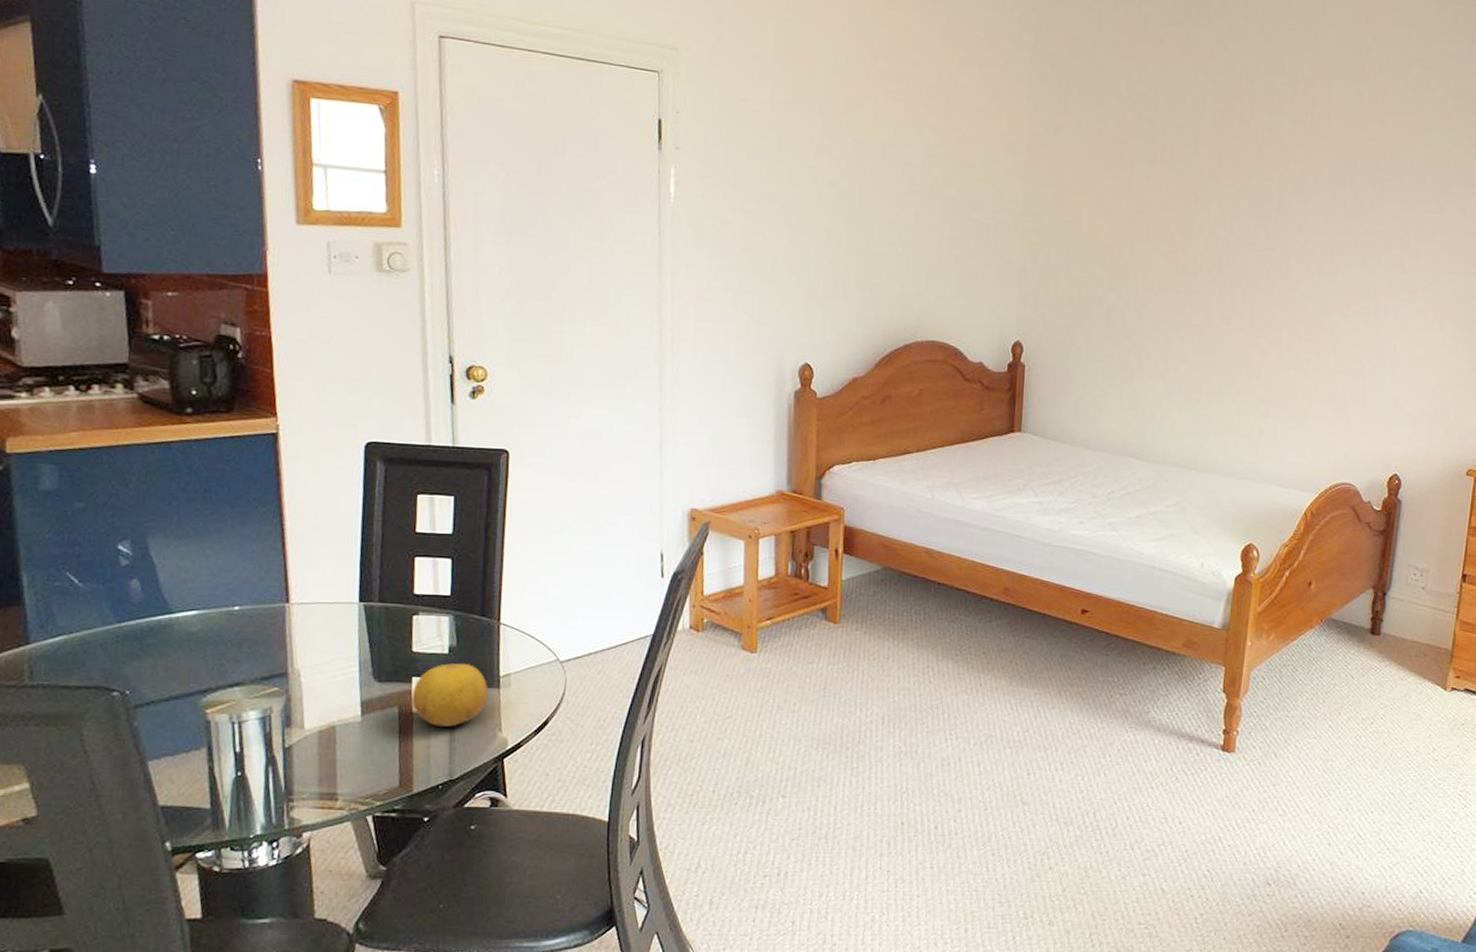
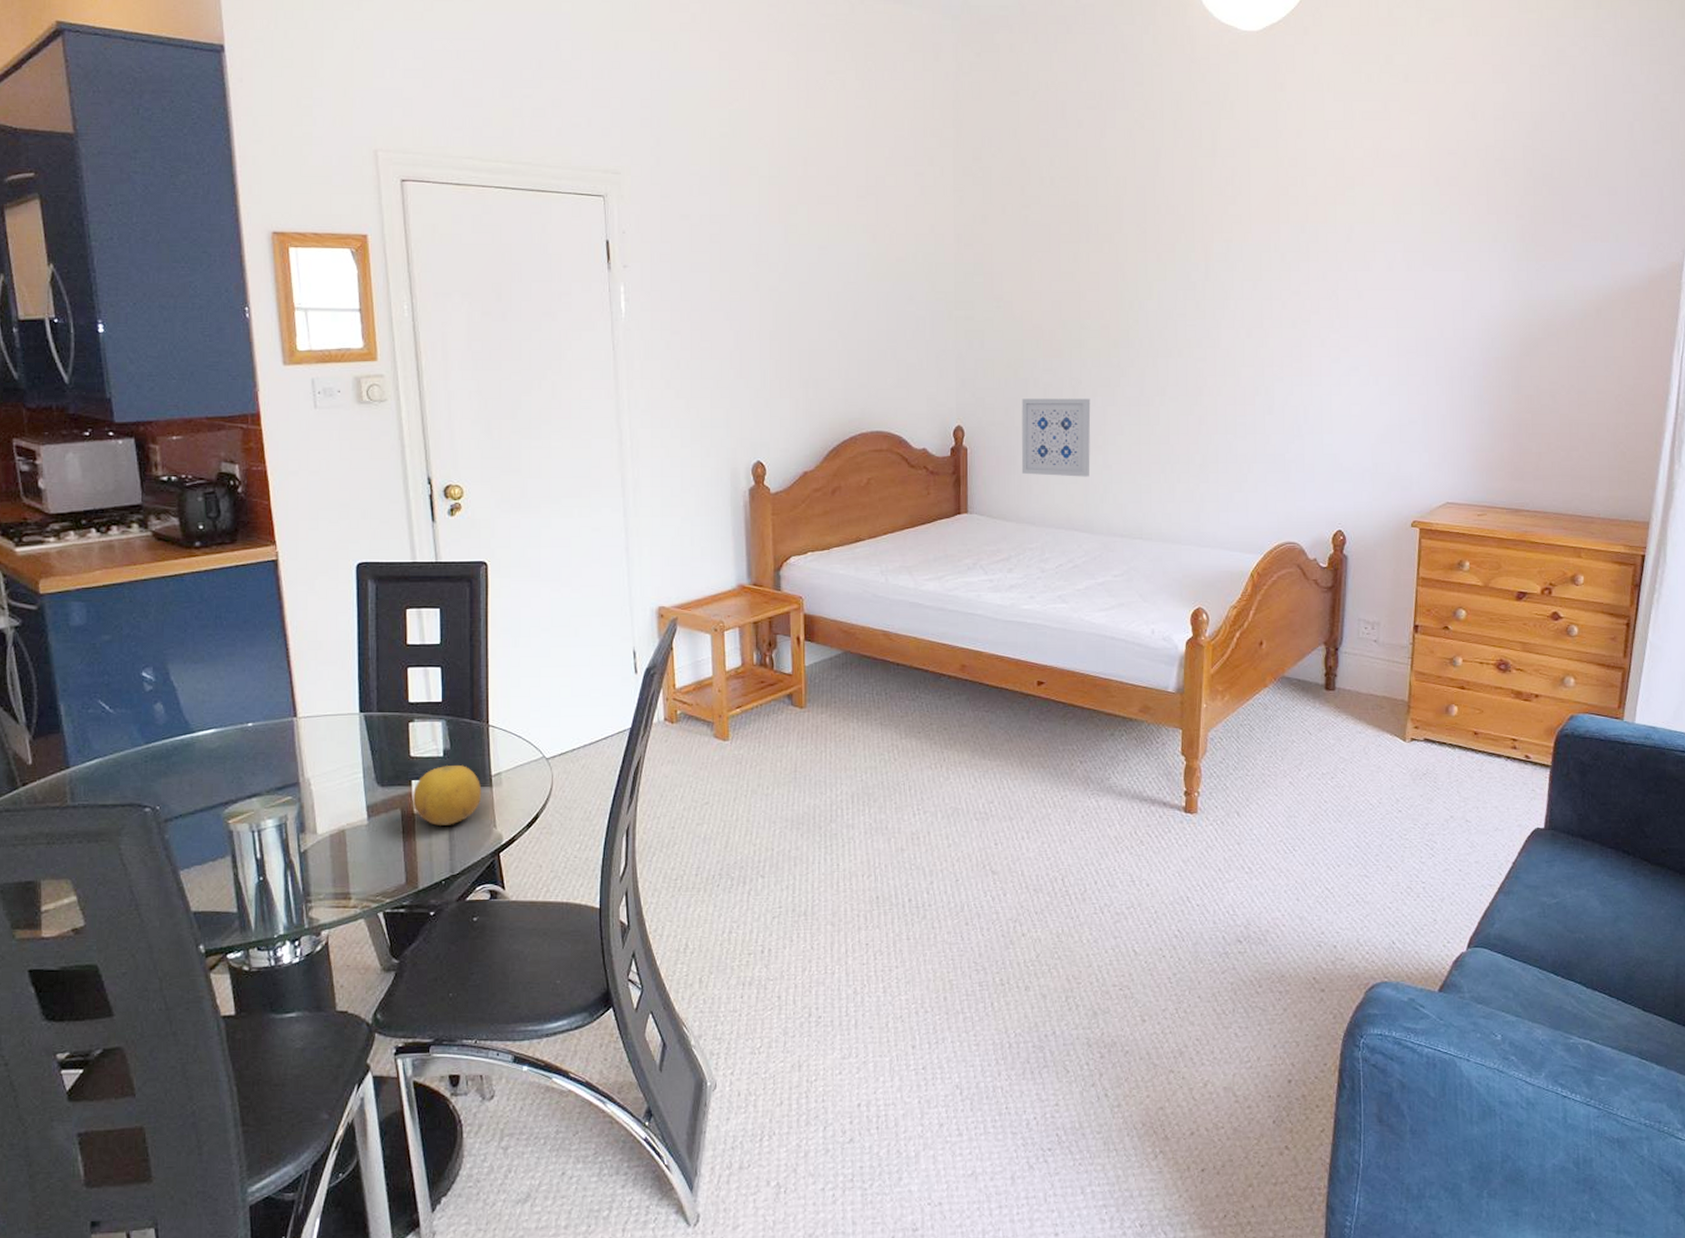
wall art: none [1079,318,1155,403] -> present [1021,398,1091,477]

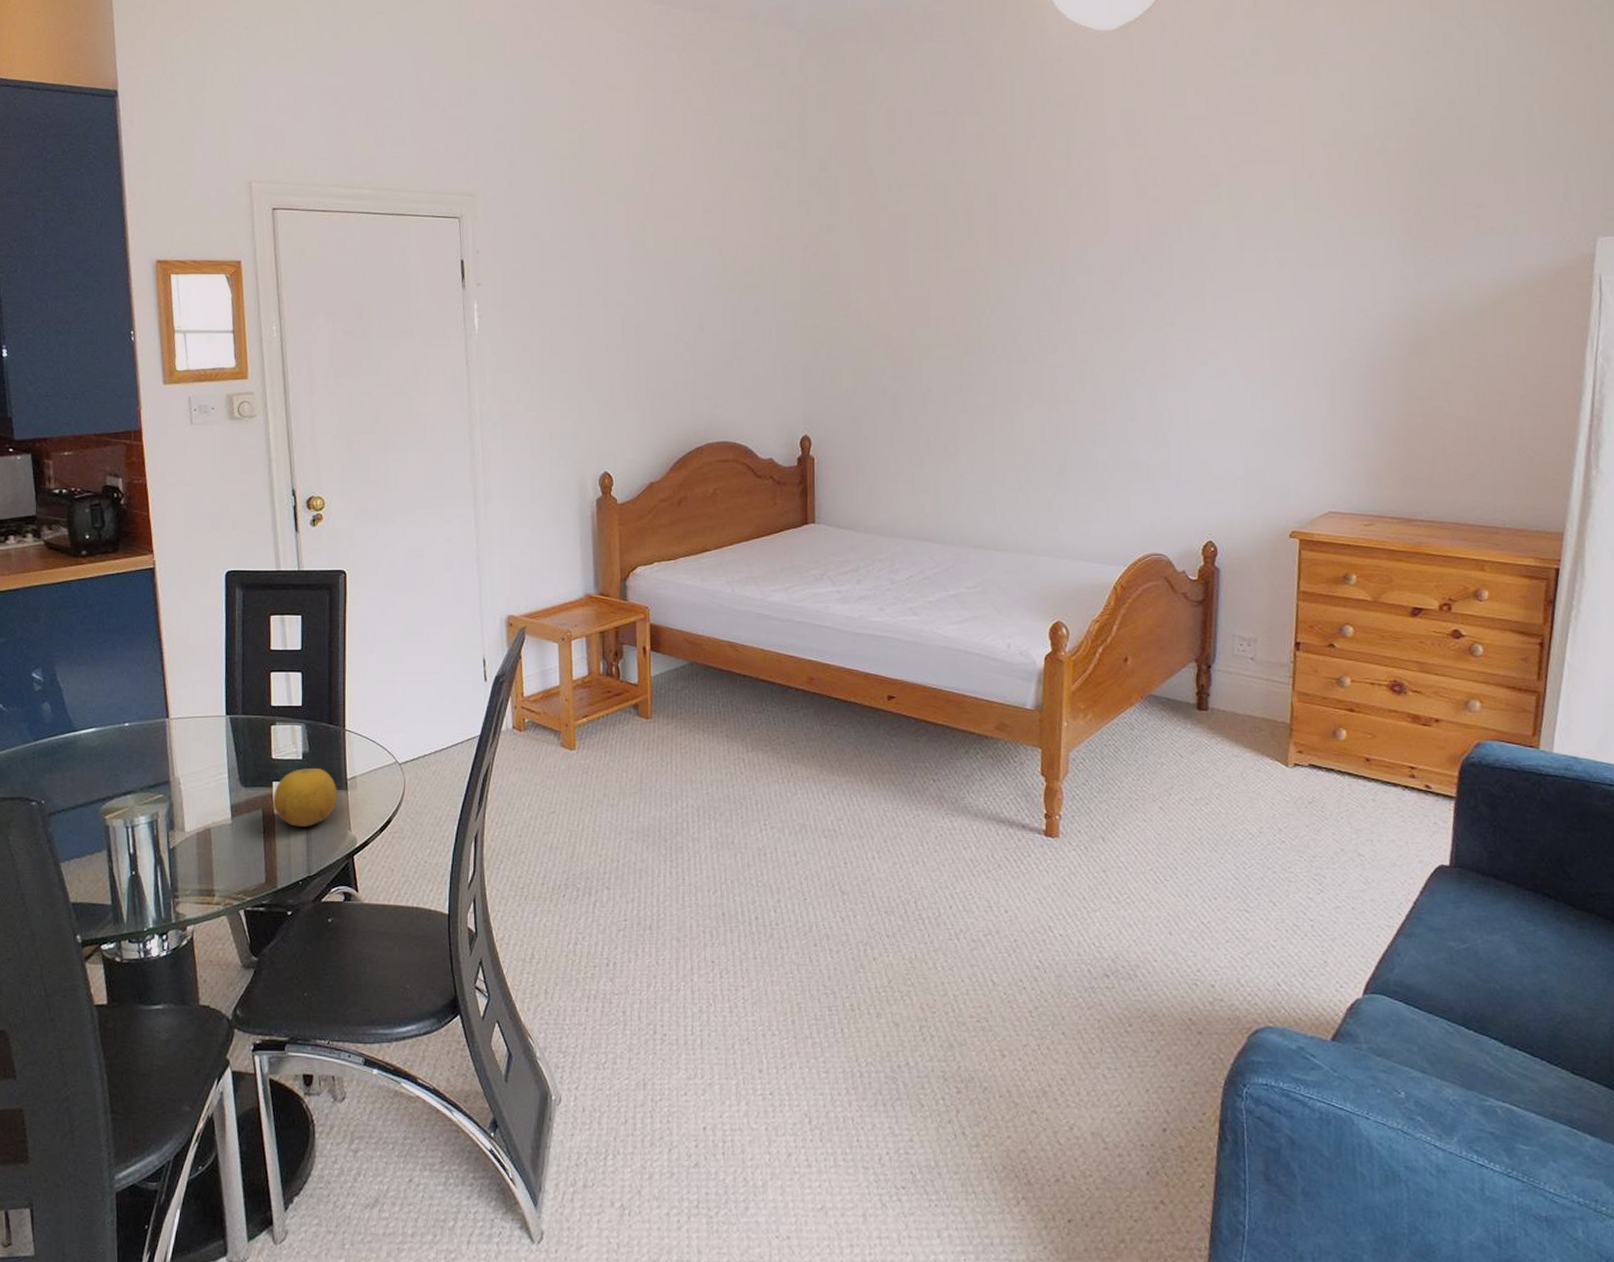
wall art: present [1021,398,1091,477] -> none [870,406,942,486]

